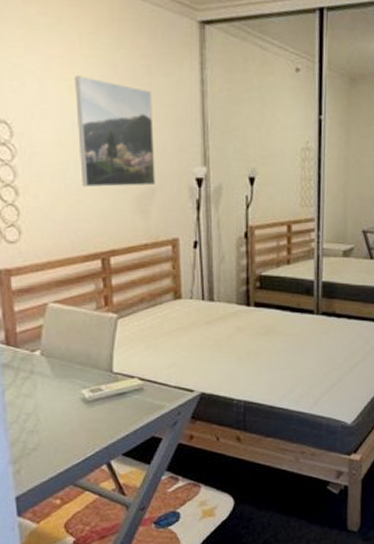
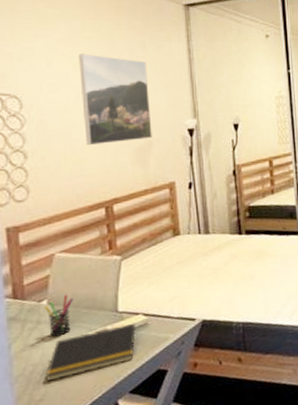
pen holder: none [37,347,67,389] -> present [44,294,73,337]
notepad: none [38,386,132,432] -> present [45,323,137,382]

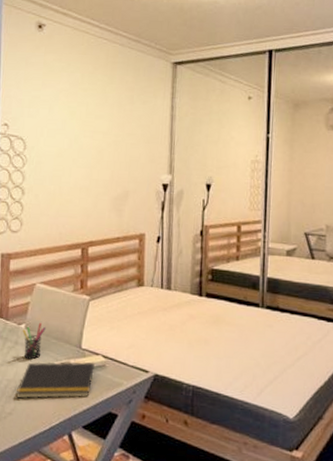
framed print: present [79,53,152,146] -> none [73,104,132,190]

